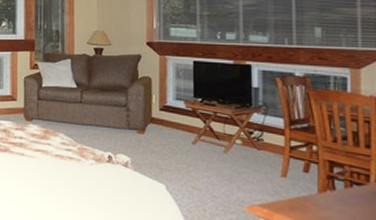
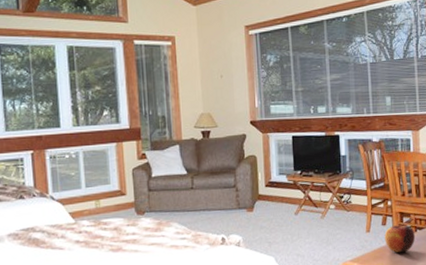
apple: none [306,174,351,209] -> present [384,225,416,253]

